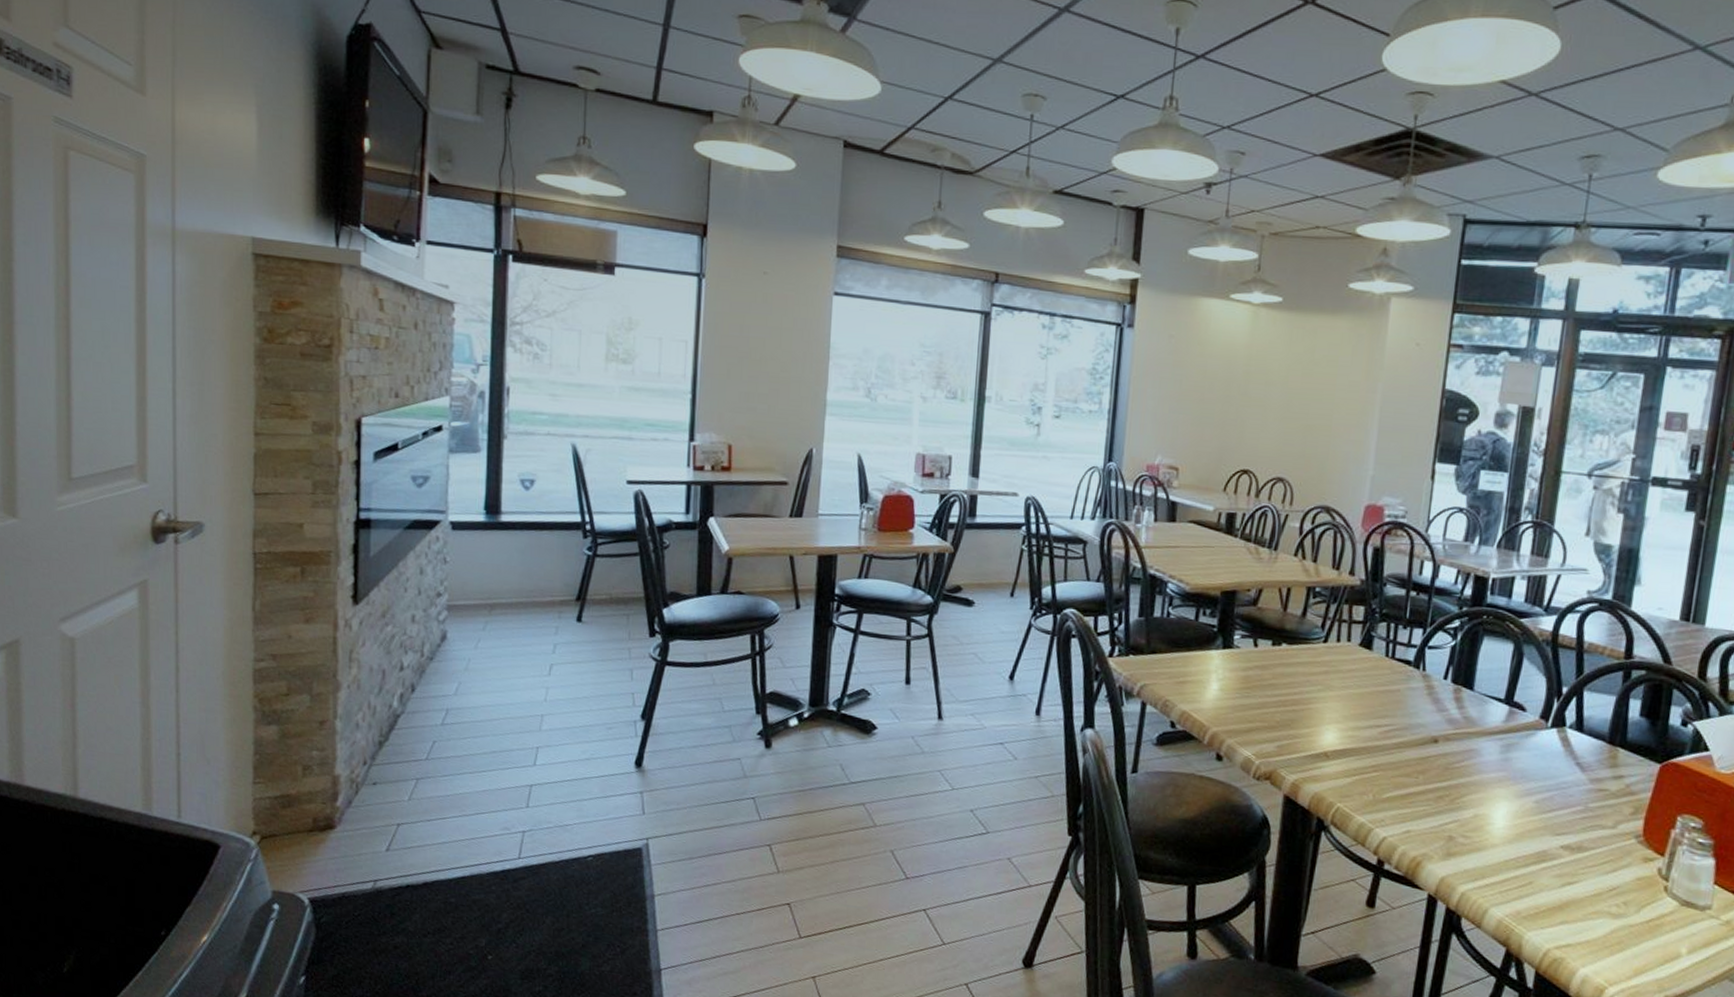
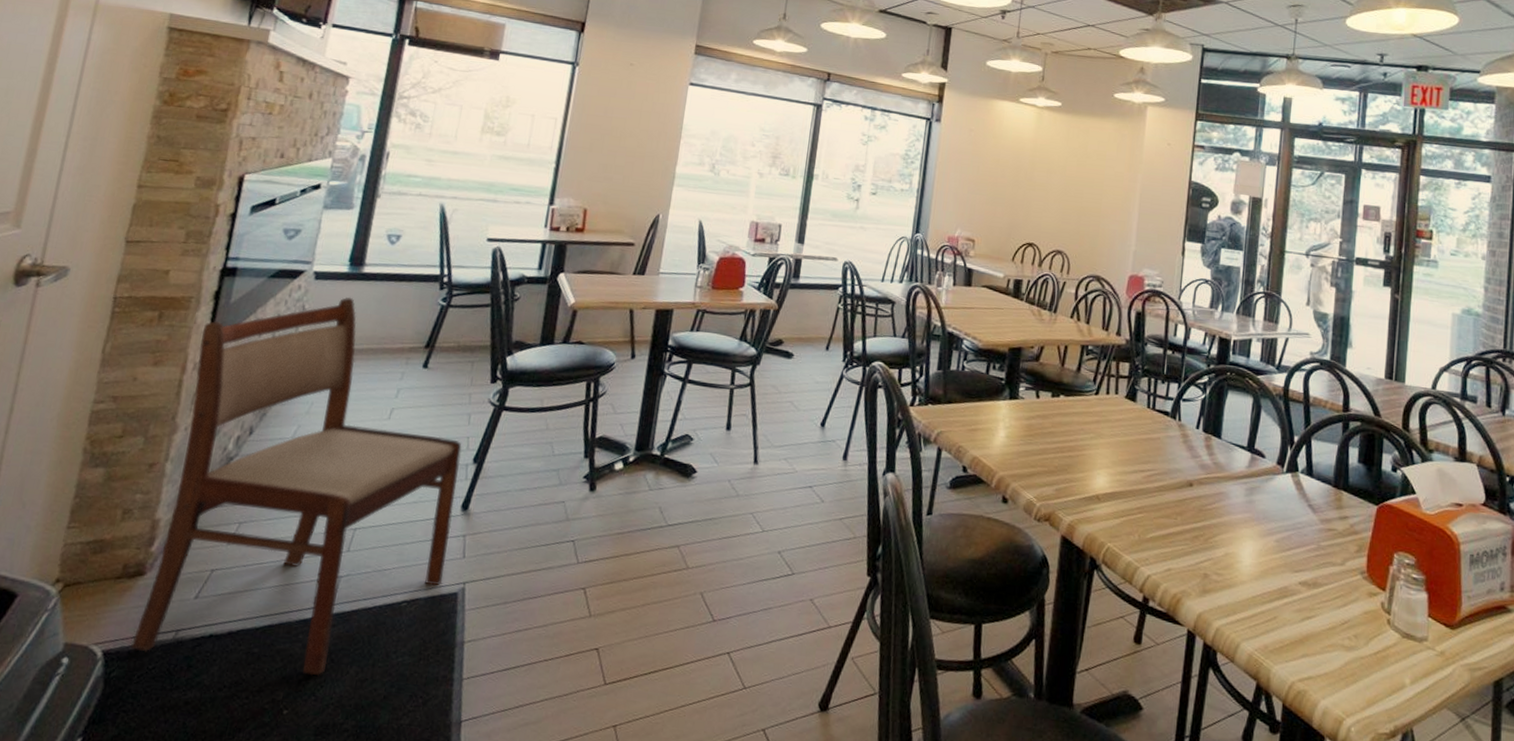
dining chair: none [334,548,628,925] -> present [131,297,462,676]

